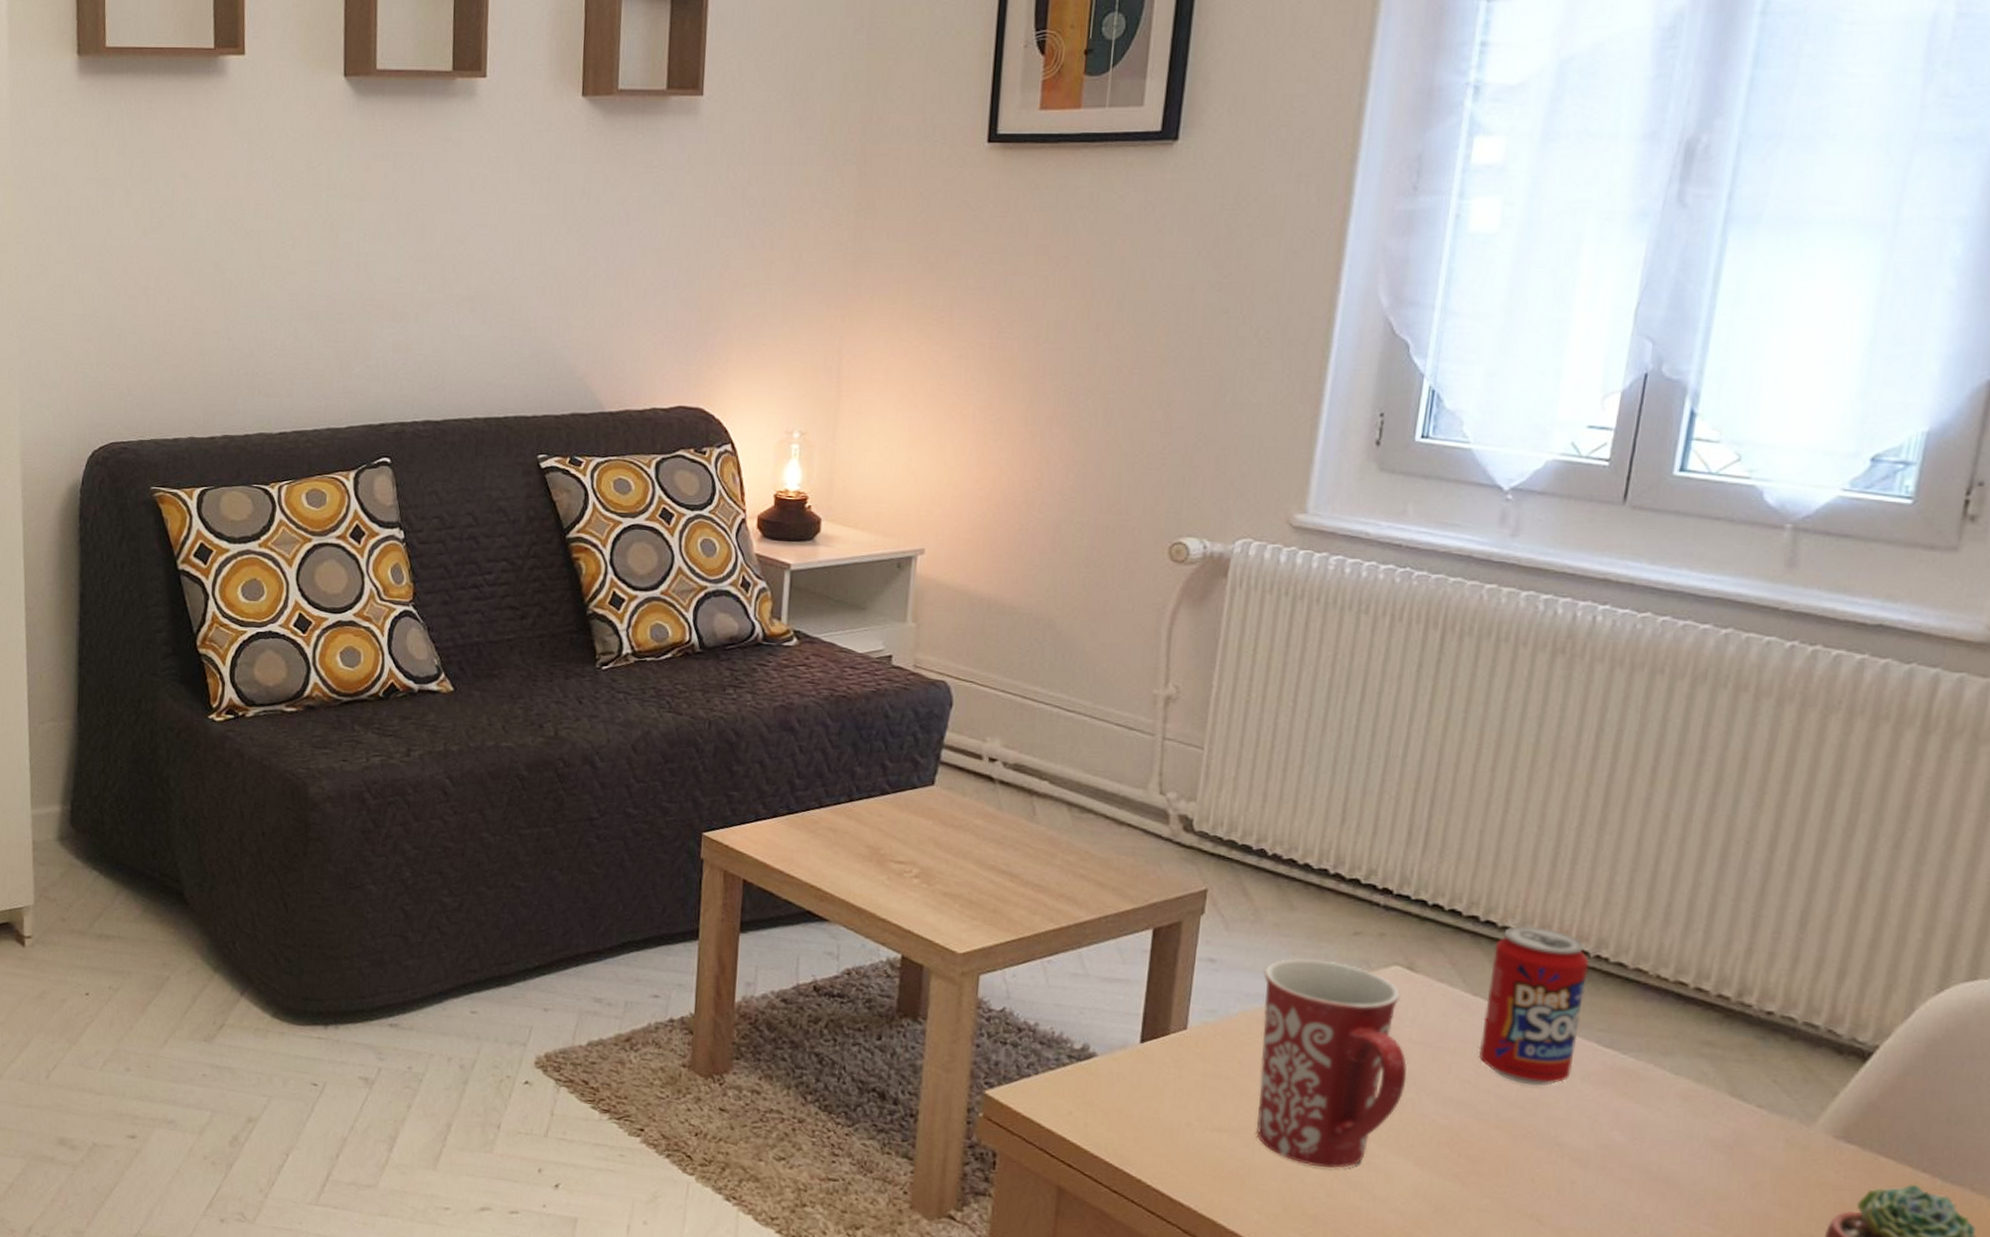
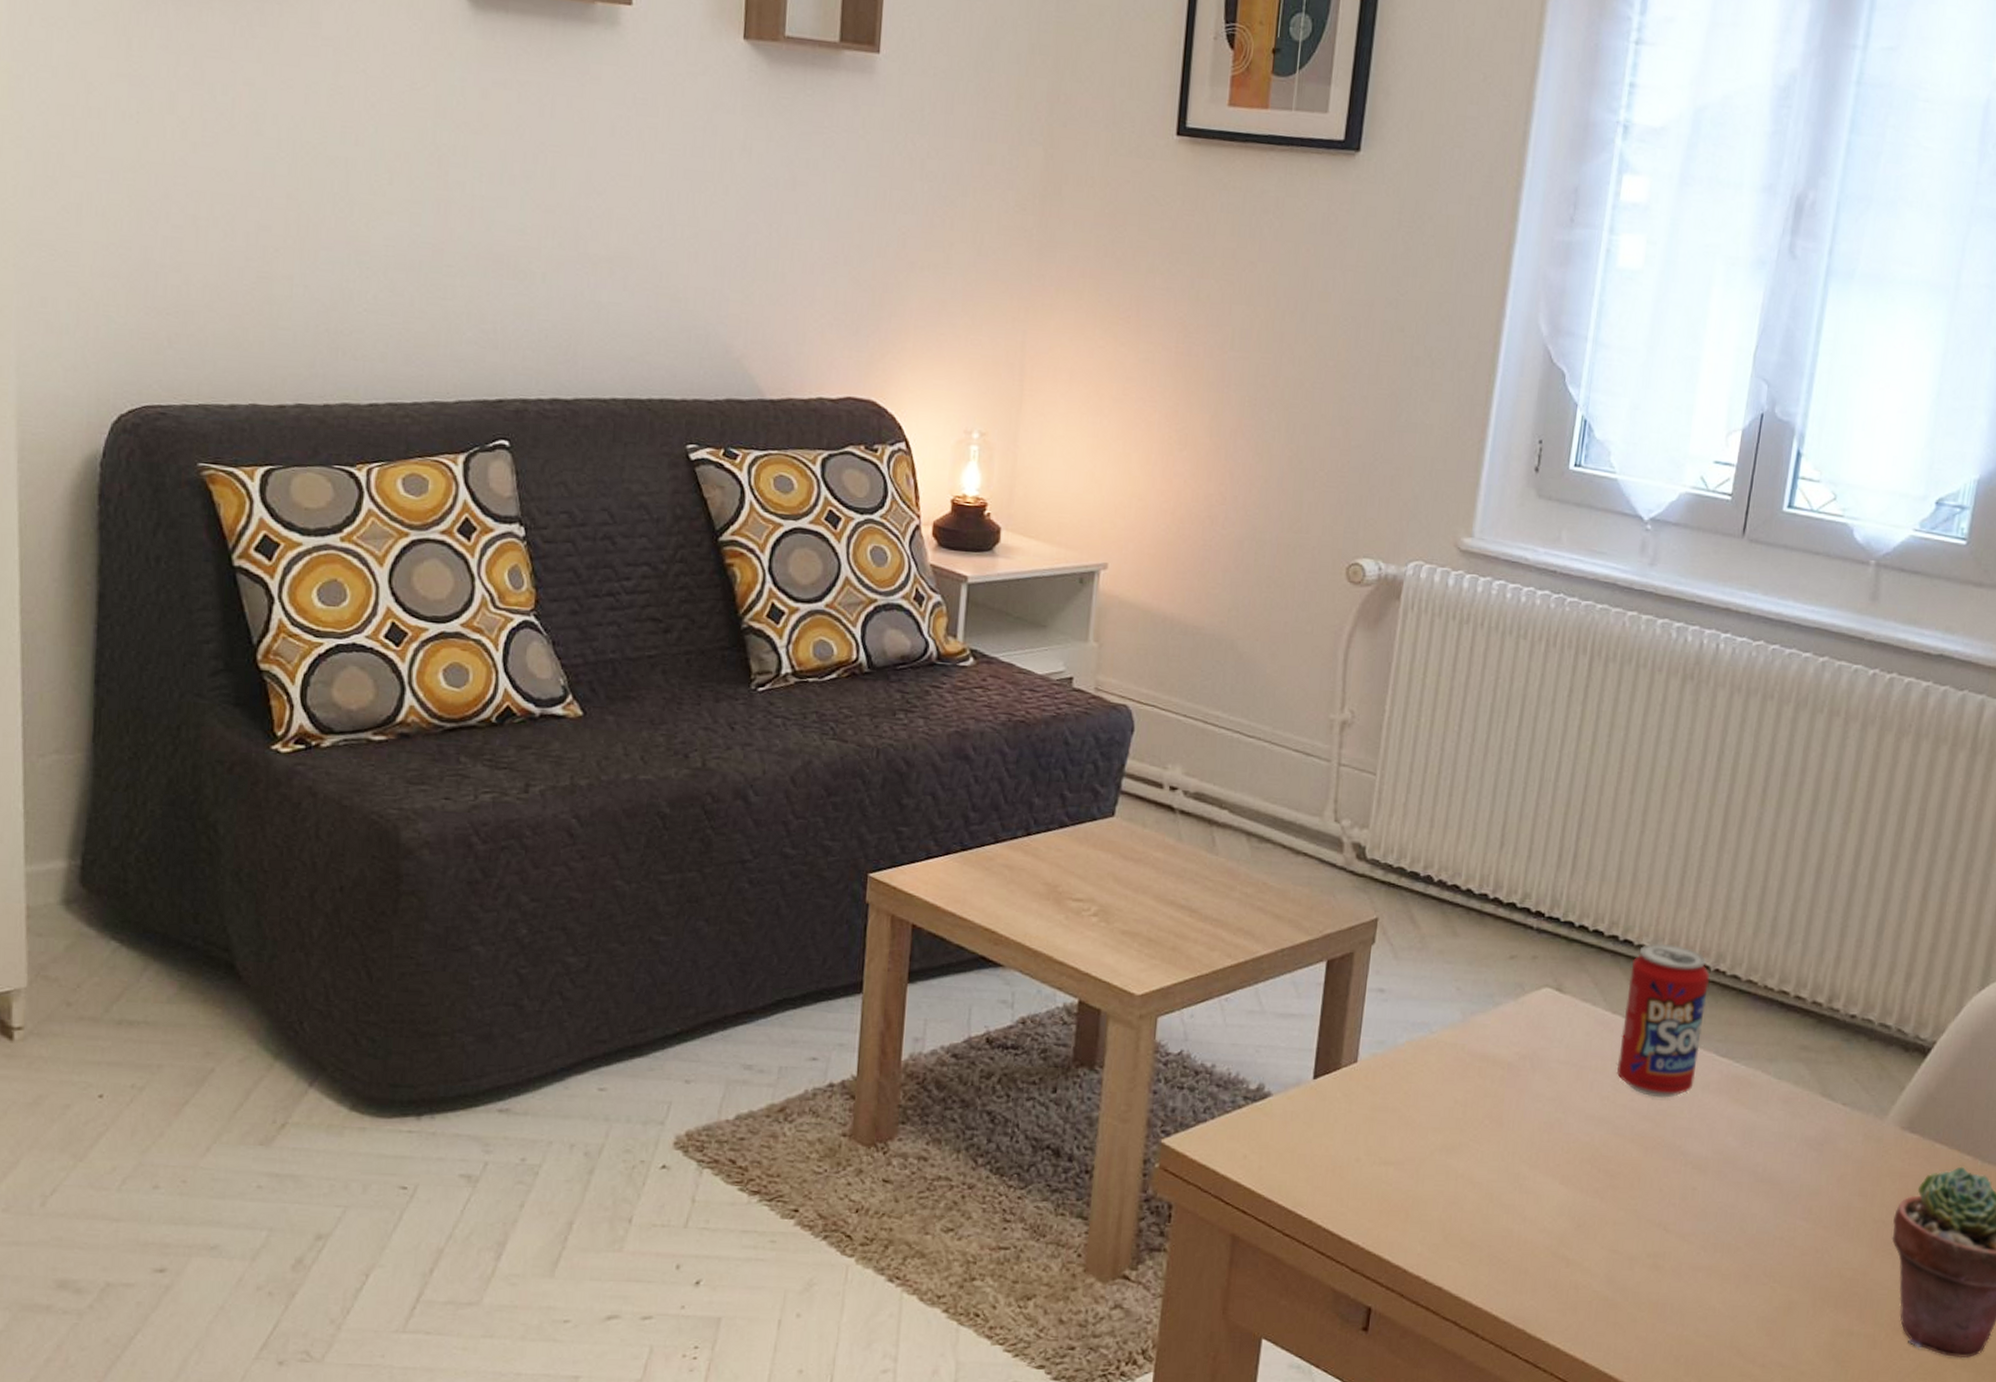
mug: present [1256,958,1407,1168] -> none [1419,984,1555,1193]

